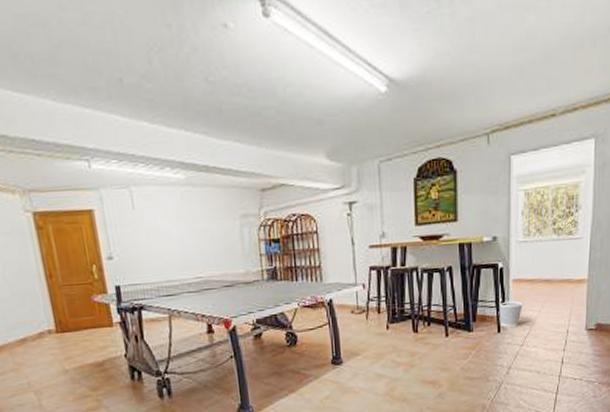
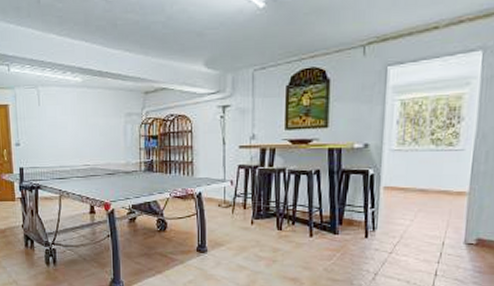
wastebasket: present [498,300,524,327] -> none [366,207,395,233]

